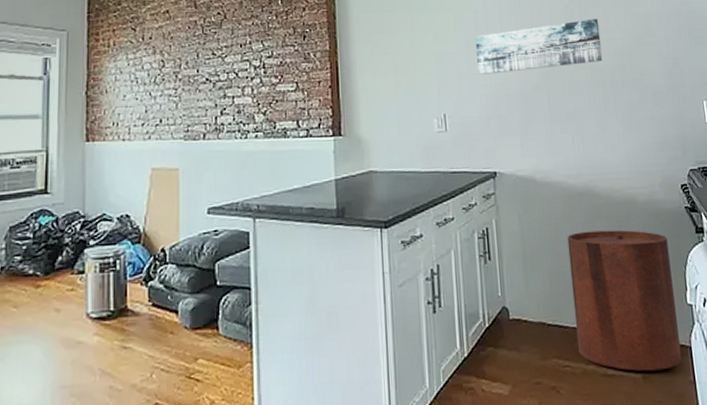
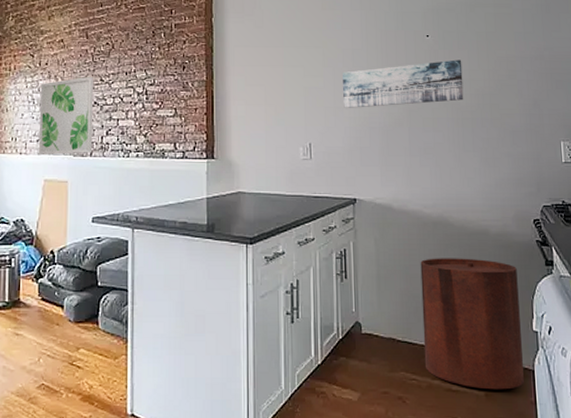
wall art: none [143,51,206,140] -> present [38,77,94,154]

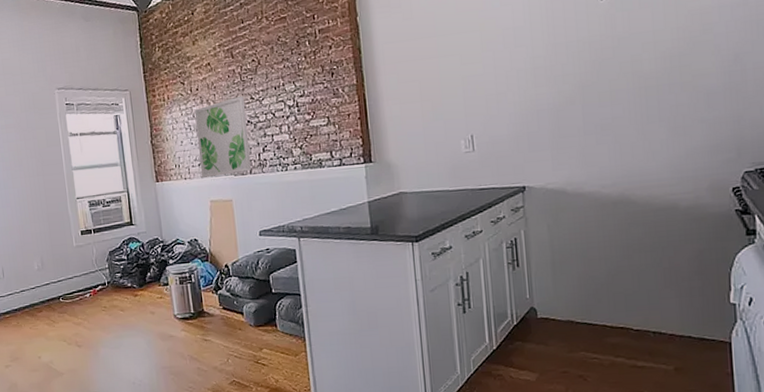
wall art: present [343,59,464,108] -> none [504,20,647,93]
trash can: present [420,258,525,390] -> none [599,235,720,364]

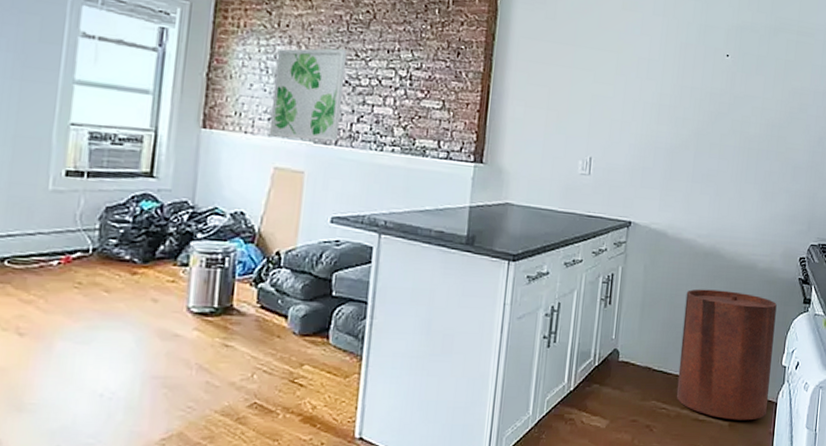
trash can: none [599,235,720,364] -> present [676,289,777,421]

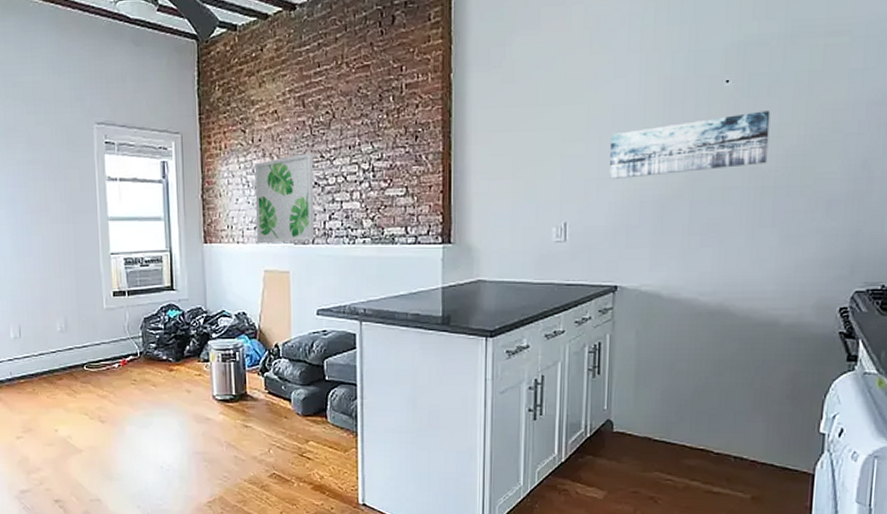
wall art: none [631,82,758,130] -> present [610,110,771,179]
trash can: present [676,289,777,421] -> none [683,352,809,494]

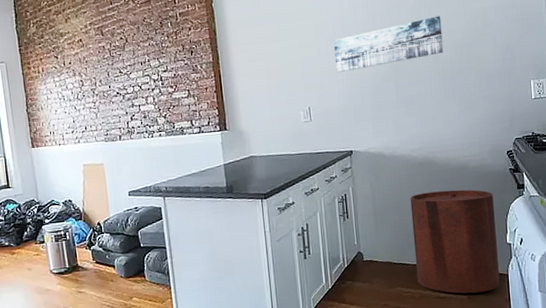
wall art: present [254,153,315,243] -> none [67,70,121,144]
trash can: none [683,352,809,494] -> present [410,189,501,294]

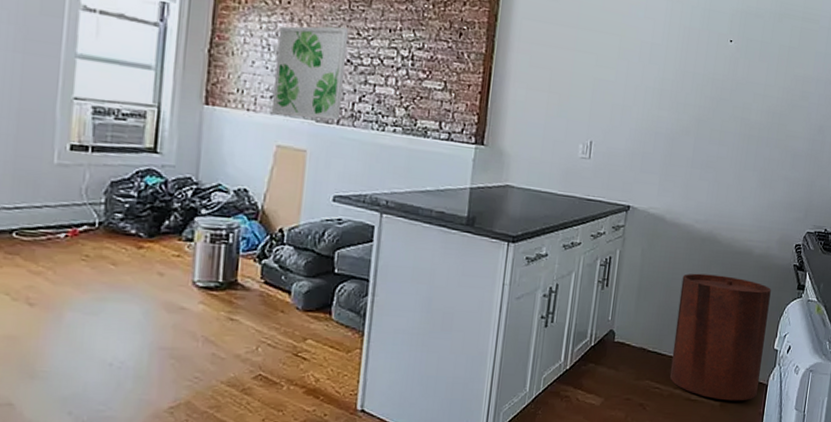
wall art: none [67,70,121,144] -> present [270,26,349,121]
wall art: present [334,16,444,72] -> none [632,67,760,116]

